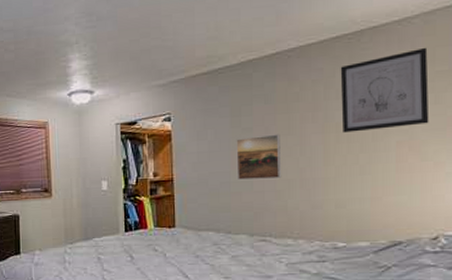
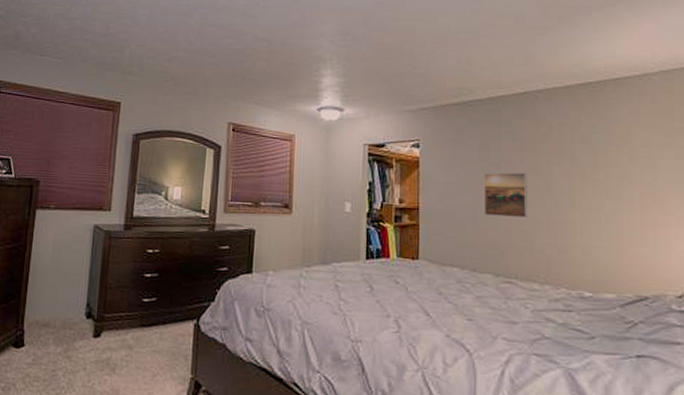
wall art: present [340,47,430,133] -> none [585,103,671,179]

